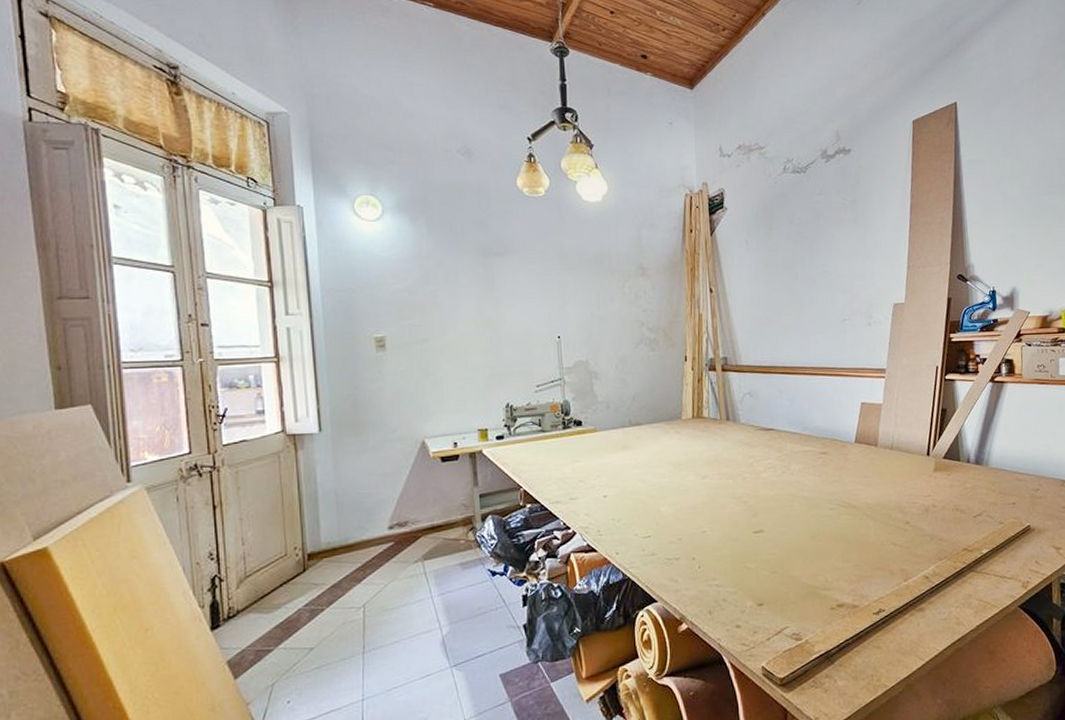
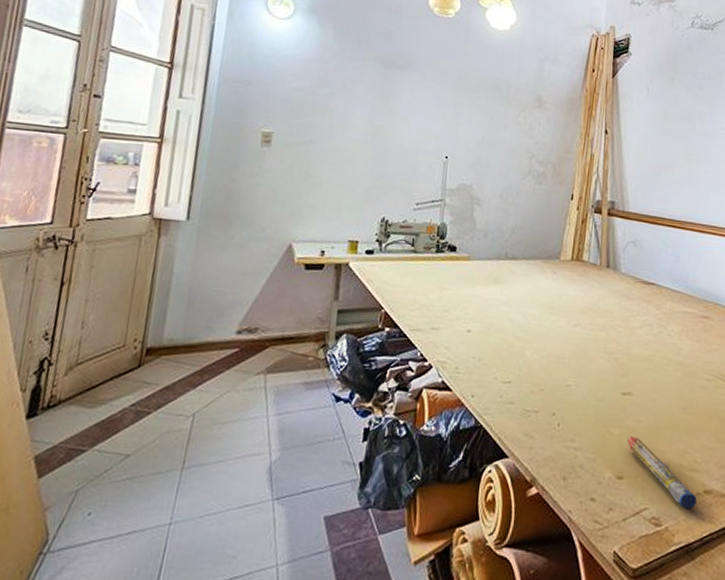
marker pen: none [764,567,831,623] -> present [627,436,696,509]

